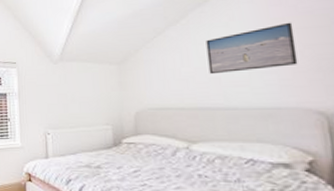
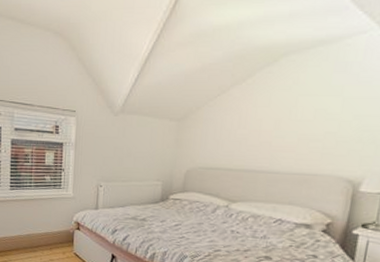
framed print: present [206,22,298,75] -> none [262,91,350,138]

